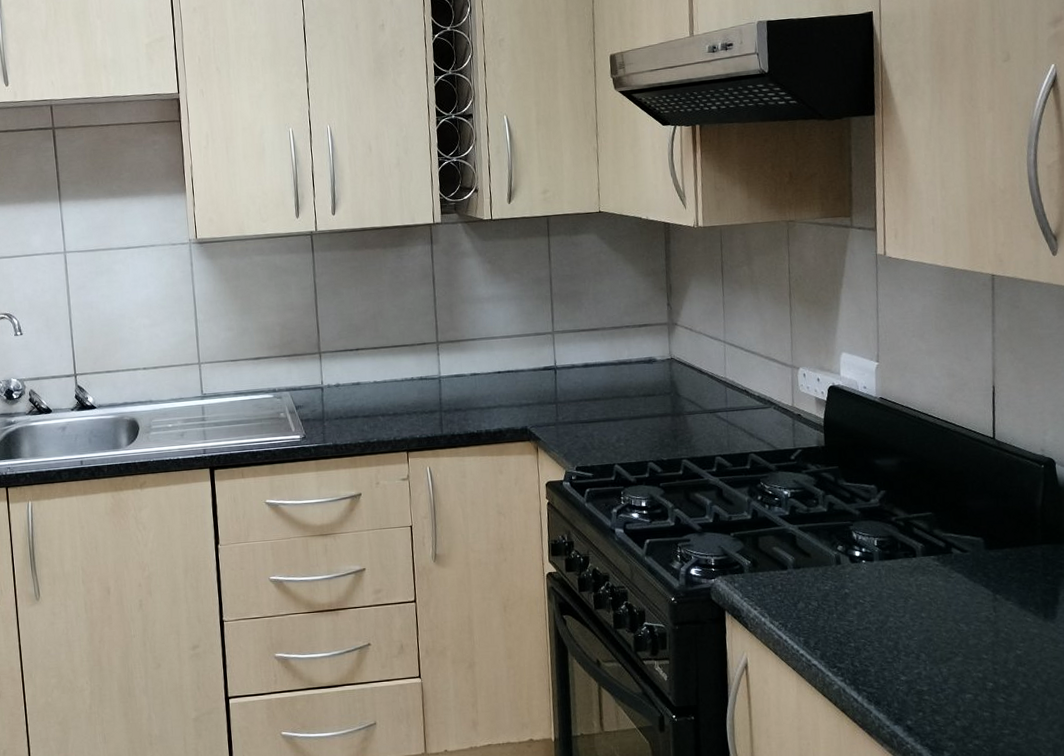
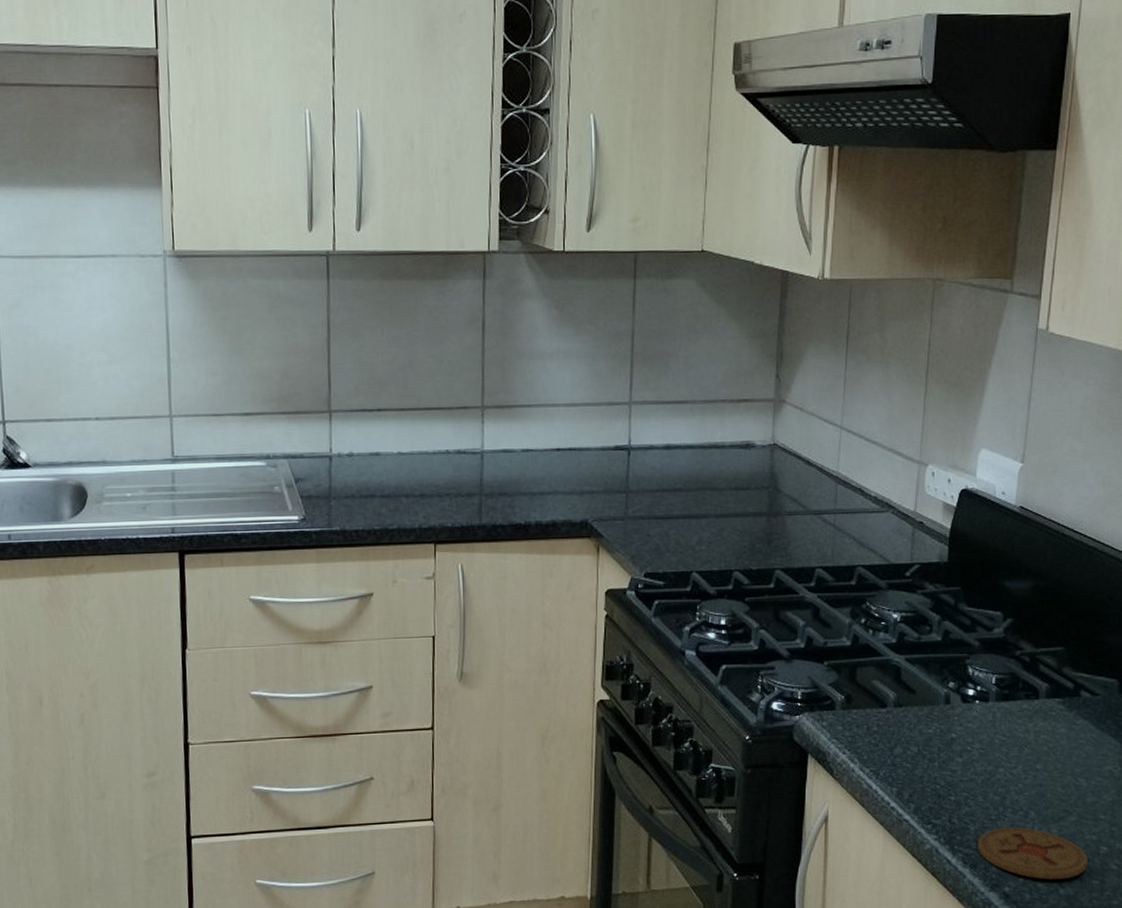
coaster: none [878,668,978,713] -> present [977,827,1088,880]

